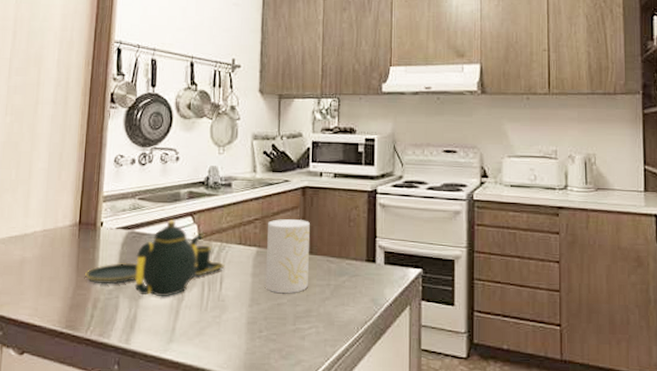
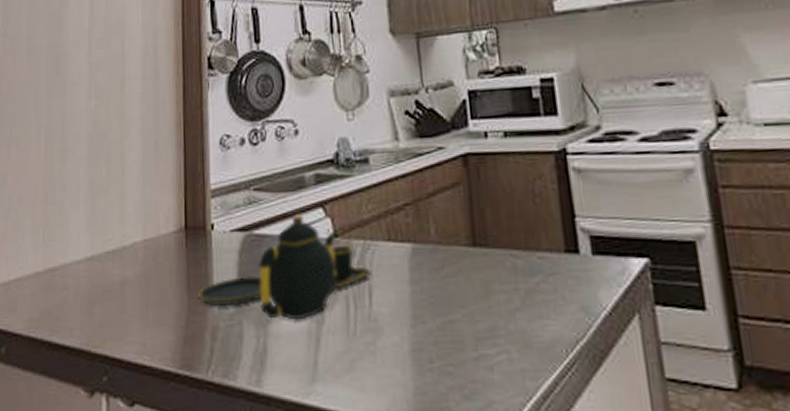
cup: present [265,219,310,293] -> none [423,200,488,305]

